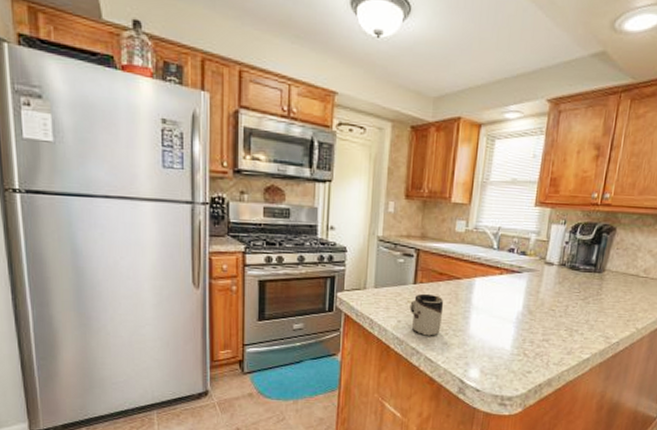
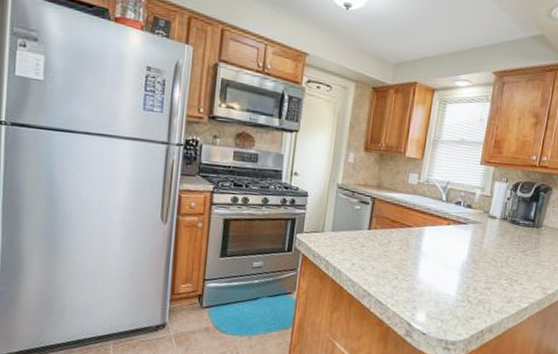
cup: present [410,294,444,336] -> none [363,239,396,280]

